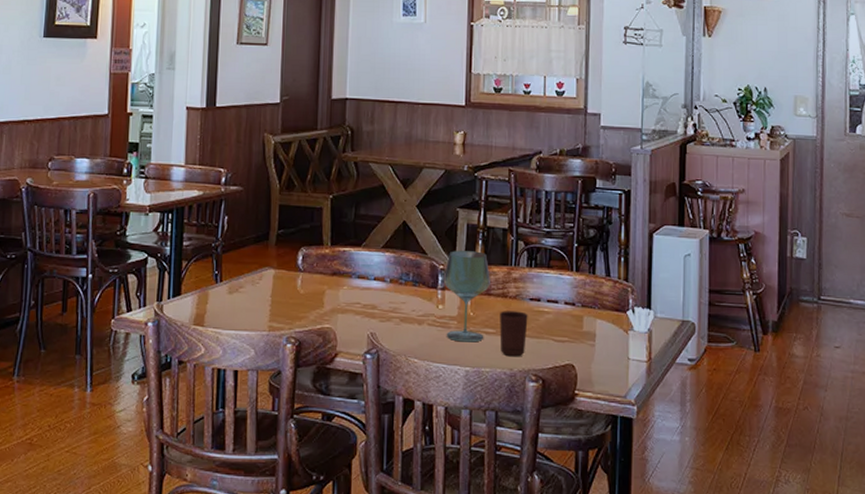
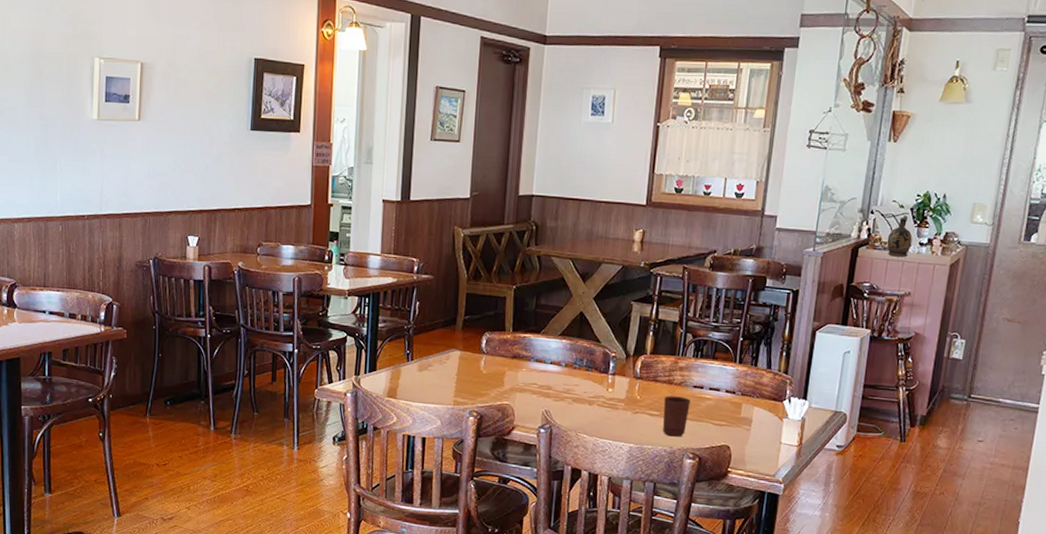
wine glass: present [443,250,490,342] -> none [614,340,658,423]
ceramic jug: none [714,110,739,153] -> present [887,215,913,257]

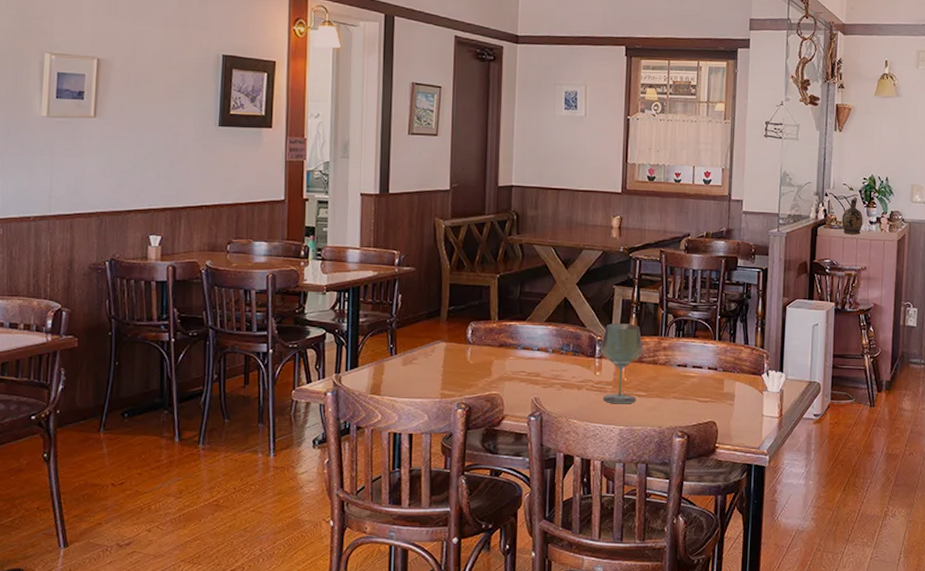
wine glass: none [614,340,658,423] -> present [600,323,643,404]
cup: present [663,396,691,437] -> none [650,376,676,416]

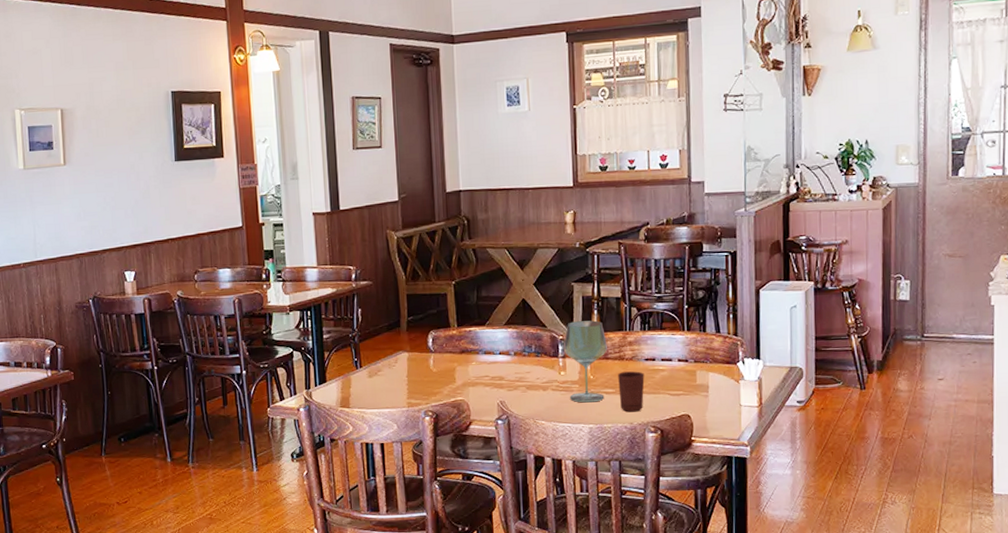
cup: none [650,376,676,416] -> present [618,371,645,412]
ceramic jug: present [841,197,863,235] -> none [816,165,841,207]

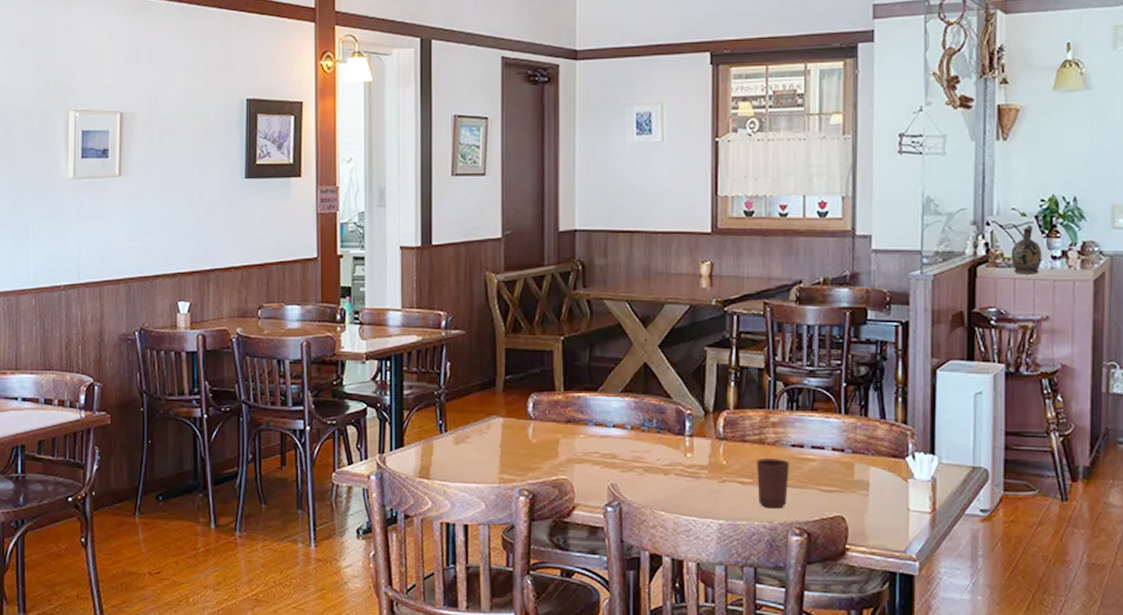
wine glass: present [563,320,607,403] -> none [691,394,745,493]
ceramic jug: none [816,165,841,207] -> present [1011,225,1042,274]

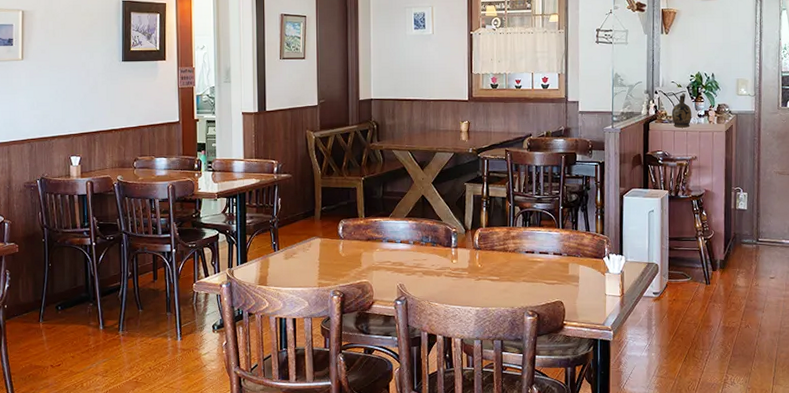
cup: present [757,458,790,509] -> none [502,262,525,298]

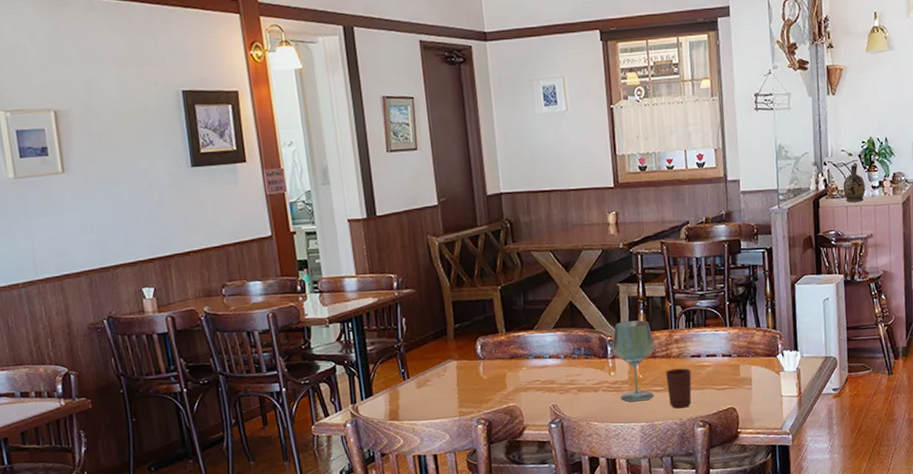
wine glass: none [456,216,493,288] -> present [612,320,655,402]
cup: none [502,262,525,298] -> present [666,368,692,409]

